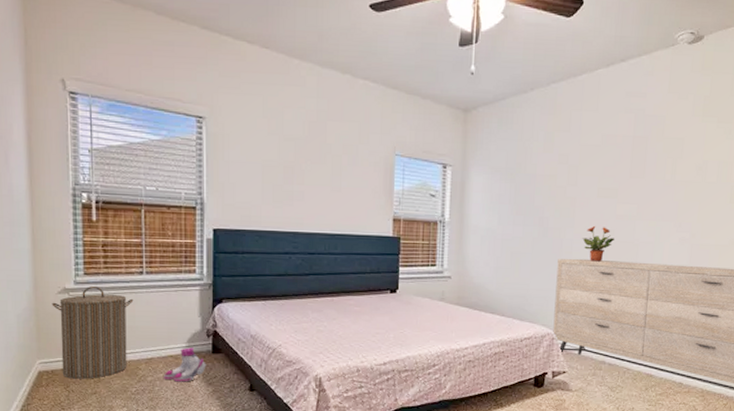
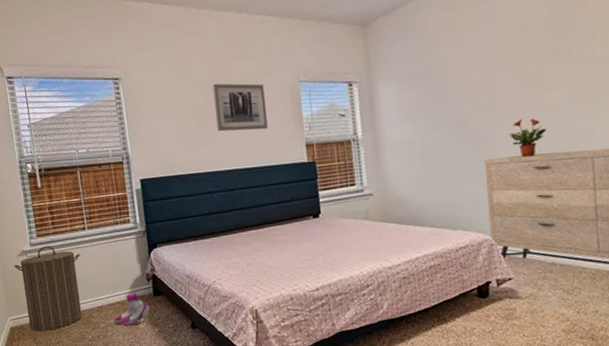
wall art: none [304,141,358,197] -> present [212,83,268,132]

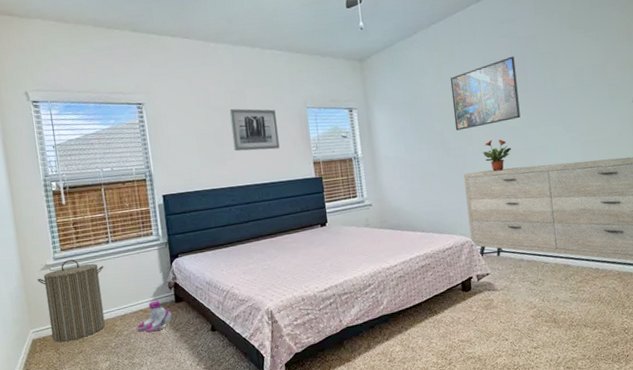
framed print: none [471,15,560,108] -> present [450,56,520,131]

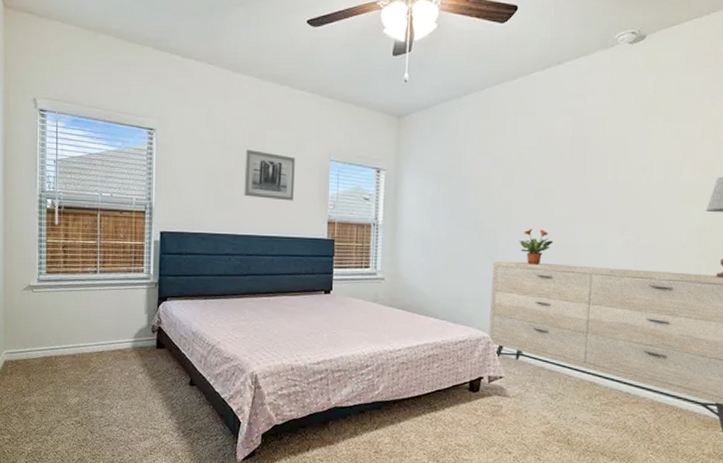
laundry hamper: present [37,259,105,343] -> none [18,284,88,369]
boots: present [137,300,172,333] -> none [112,342,151,375]
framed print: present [450,56,520,131] -> none [492,137,575,212]

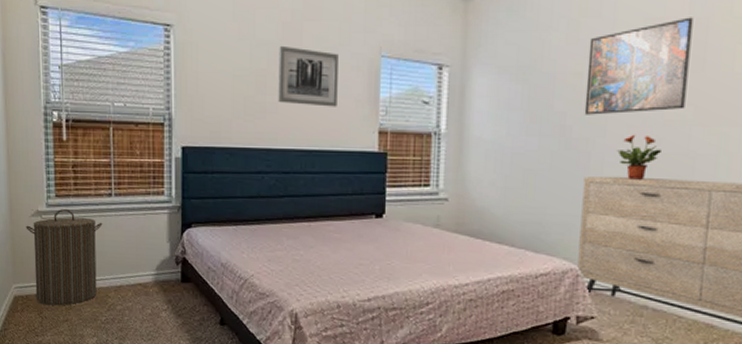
laundry hamper: none [18,284,88,369] -> present [26,209,103,306]
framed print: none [492,137,575,212] -> present [584,17,694,115]

